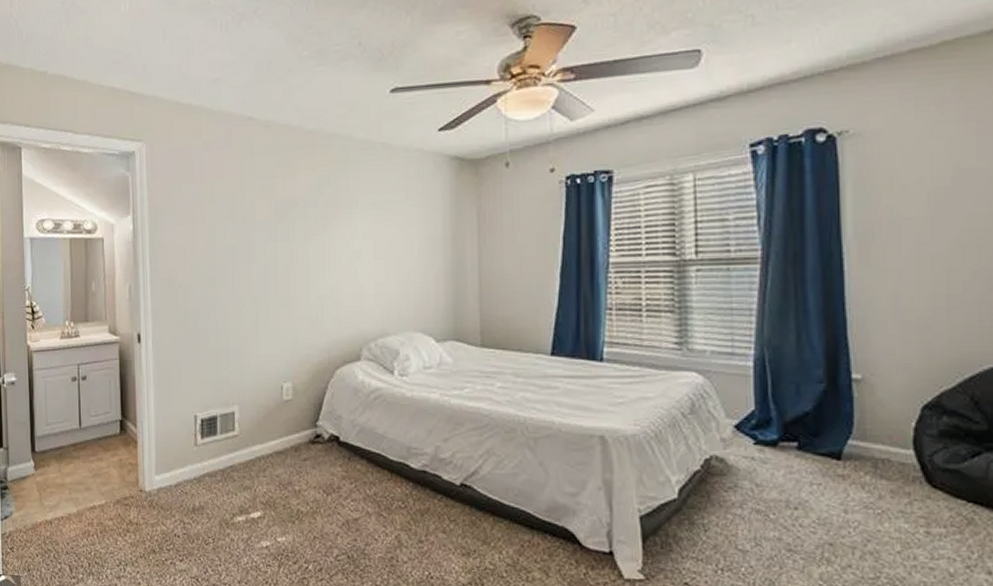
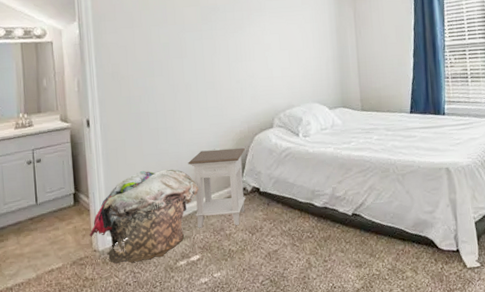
laundry basket: none [135,400,263,511] -> present [88,169,198,263]
nightstand: none [252,382,323,482] -> present [188,147,246,228]

